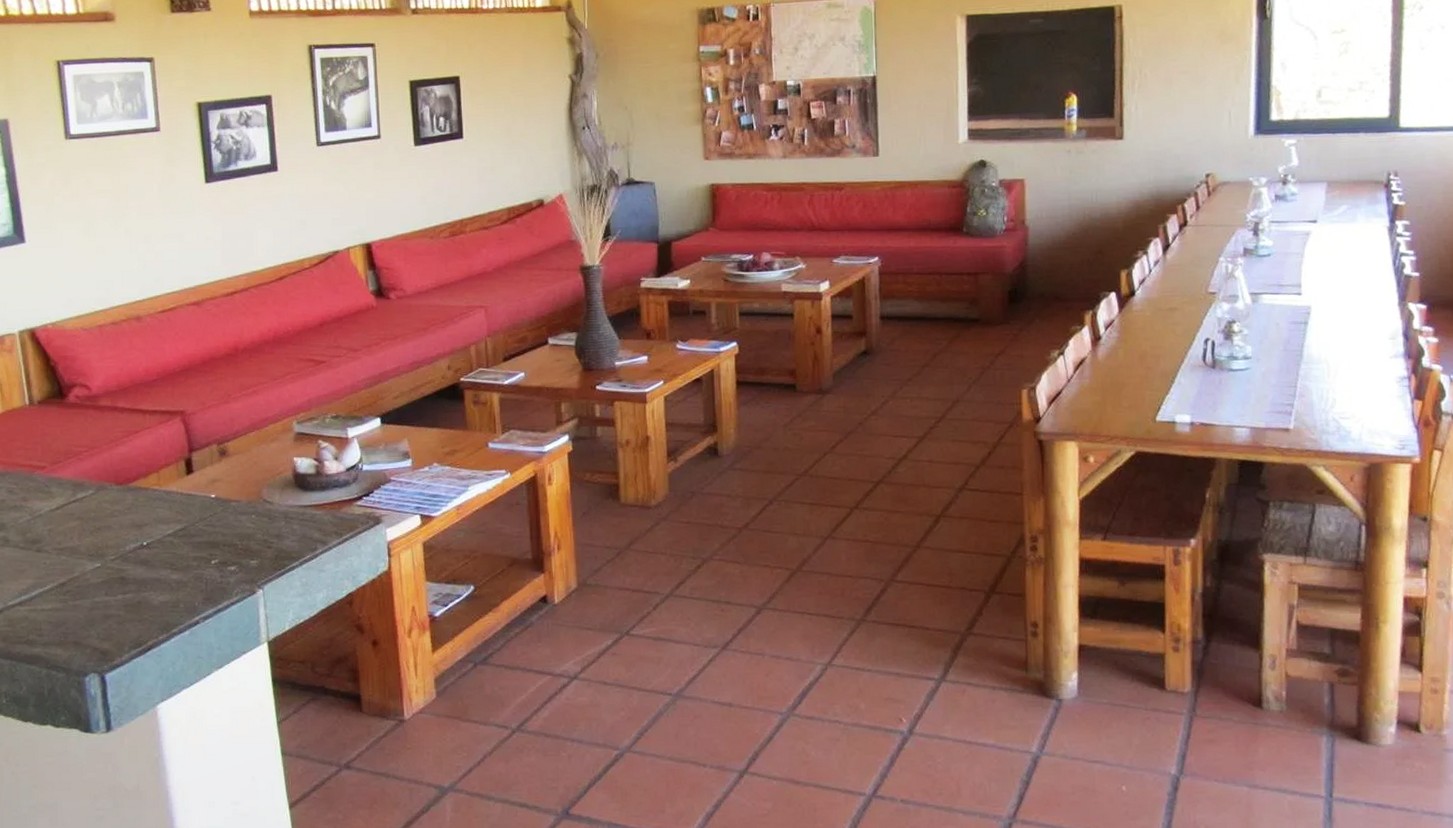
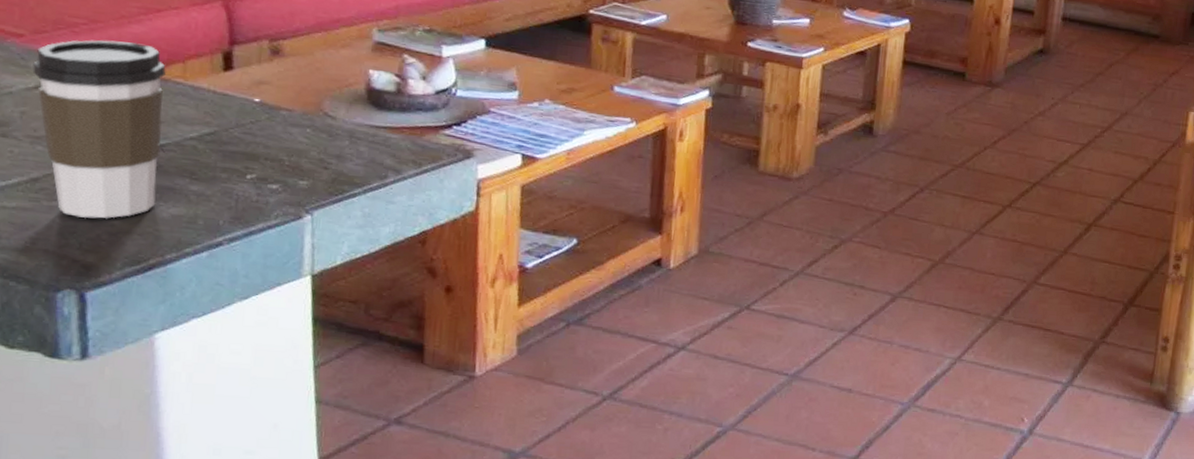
coffee cup: none [54,460,148,612] -> present [32,40,166,219]

